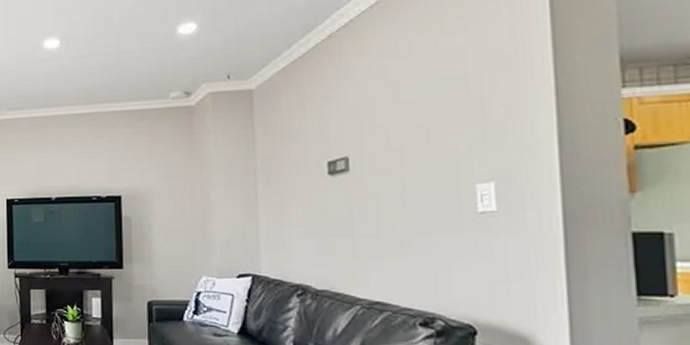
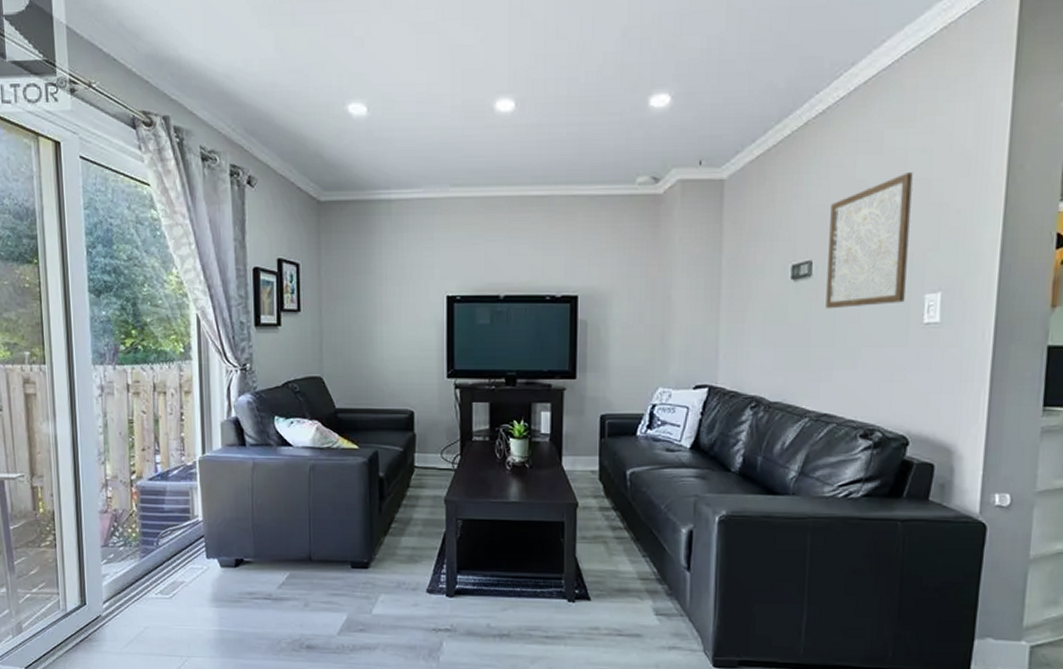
wall art: none [363,71,454,201] -> present [825,172,913,309]

